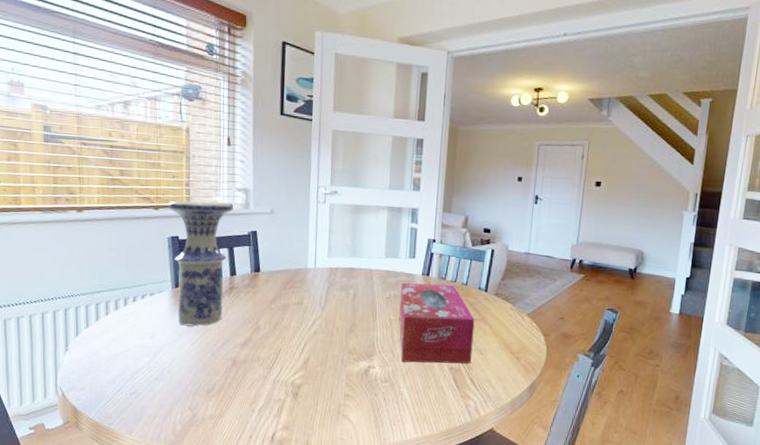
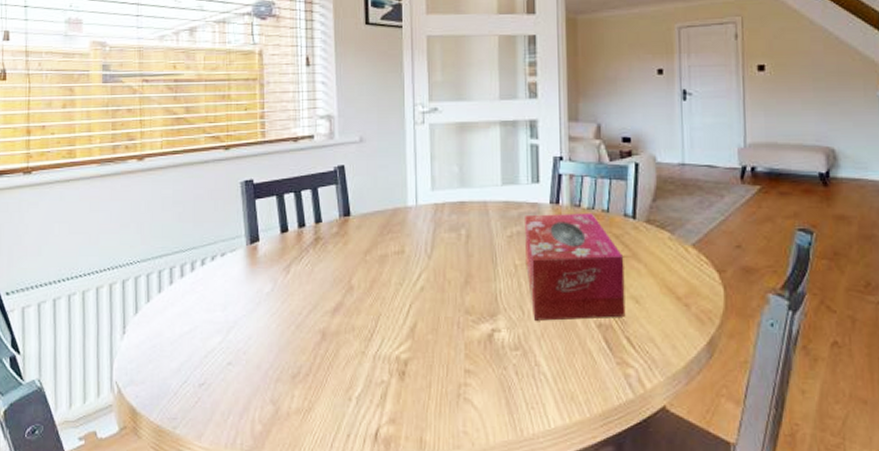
vase: present [168,200,234,327] -> none [240,134,317,292]

